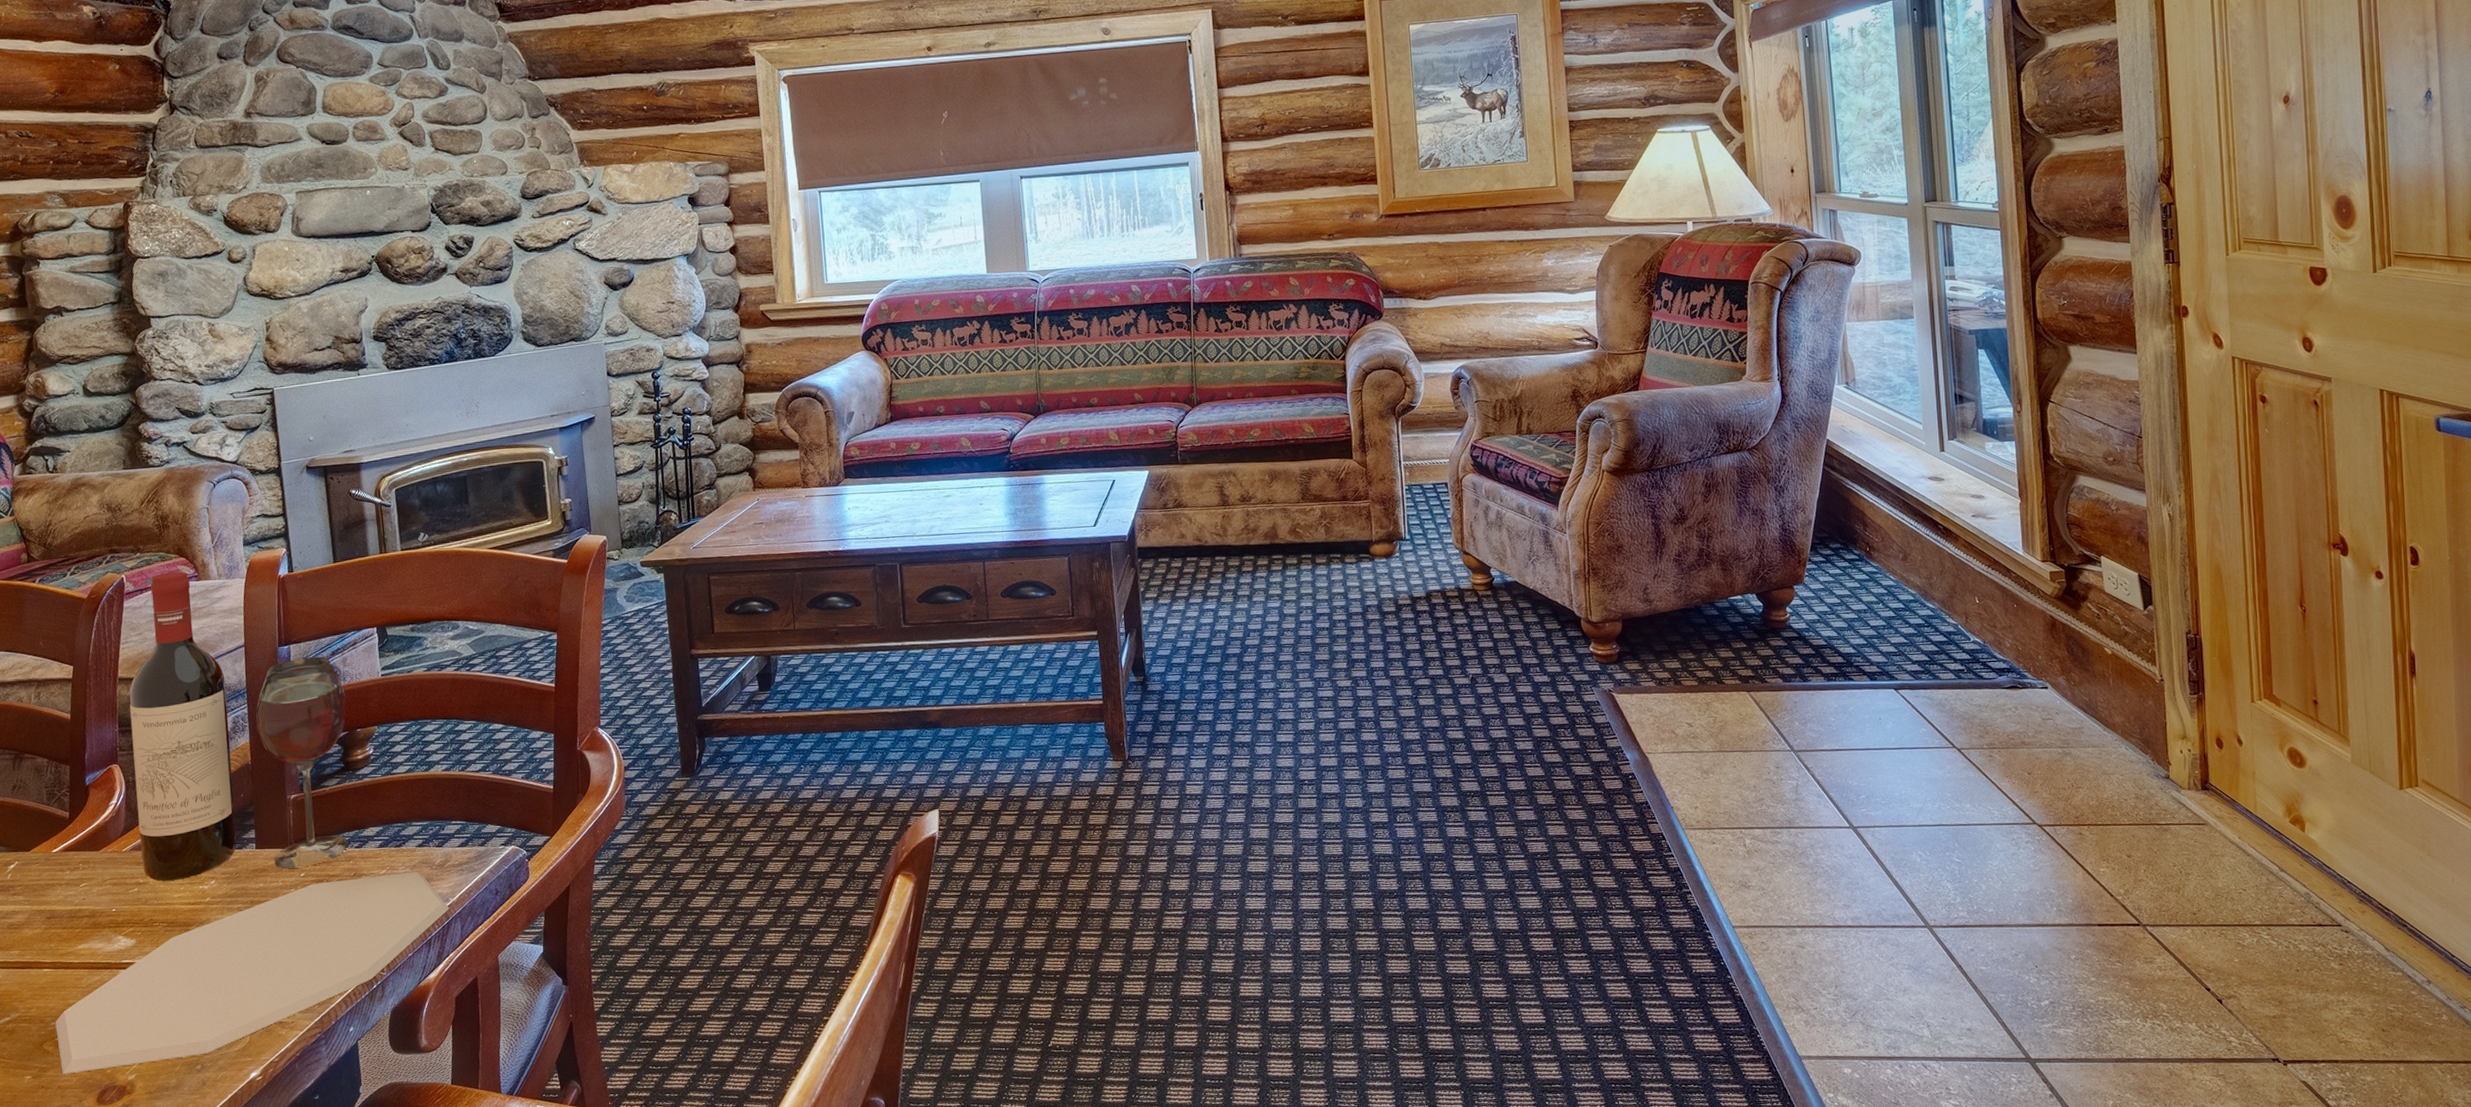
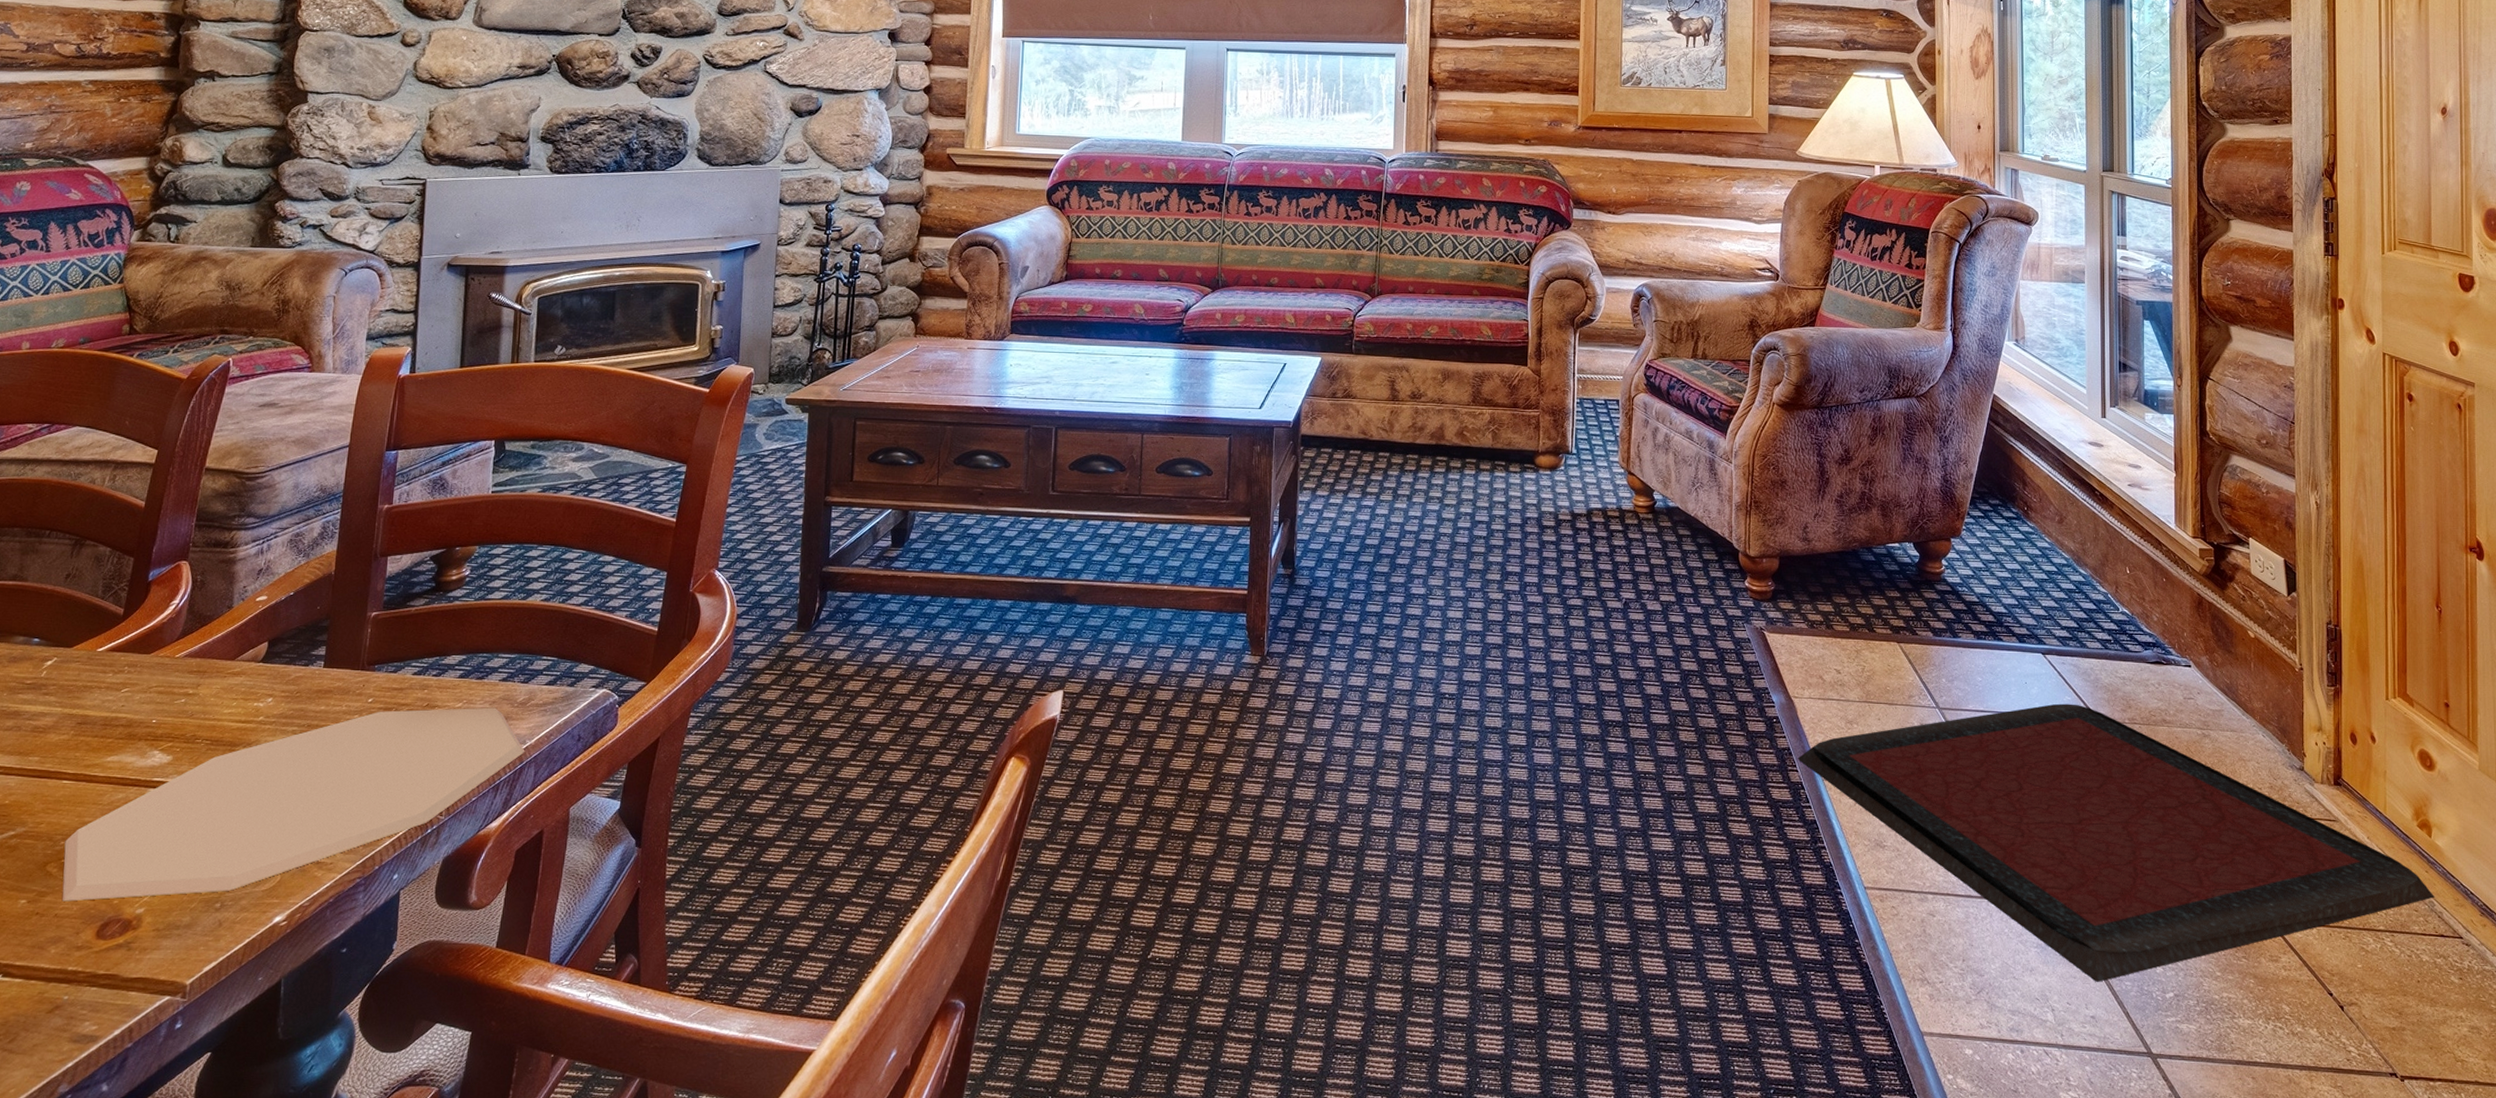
wine bottle: present [129,571,237,881] -> none [195,360,322,694]
wineglass: present [256,656,349,869] -> none [341,465,450,693]
doormat: none [1656,735,2312,996] -> present [1798,703,2435,982]

